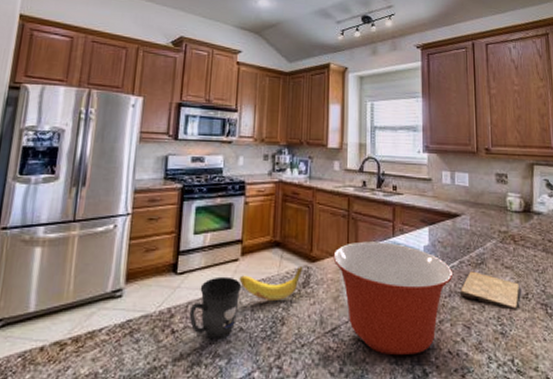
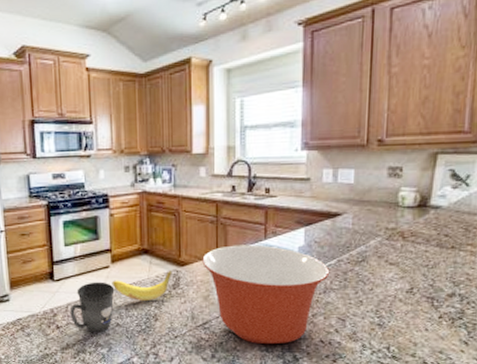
cutting board: present [459,271,520,310] -> none [335,269,405,304]

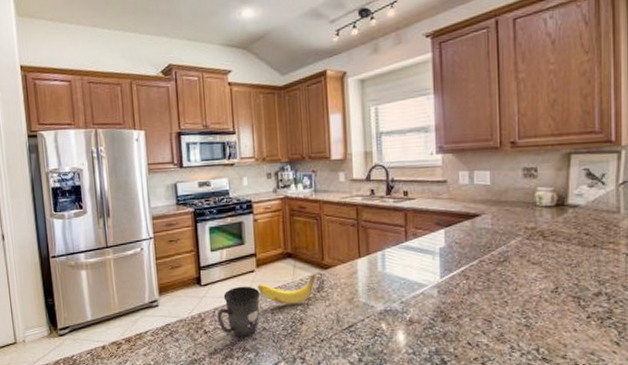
mixing bowl: present [202,245,330,345] -> none [345,247,473,348]

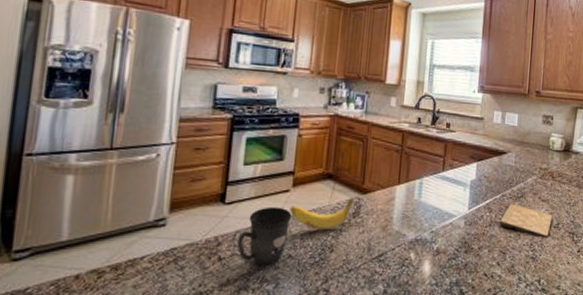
cutting board: none [479,269,549,304] -> present [499,204,553,238]

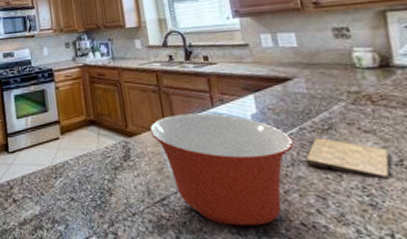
mug: present [237,206,292,266] -> none [25,153,67,208]
banana: present [289,197,354,231] -> none [62,141,122,175]
mixing bowl: none [384,175,495,279] -> present [149,113,294,227]

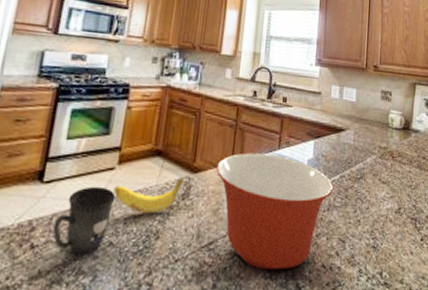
mug: none [25,153,67,208] -> present [52,186,116,255]
banana: none [62,141,122,175] -> present [113,176,184,214]
cutting board: present [305,138,390,179] -> none [337,186,394,224]

